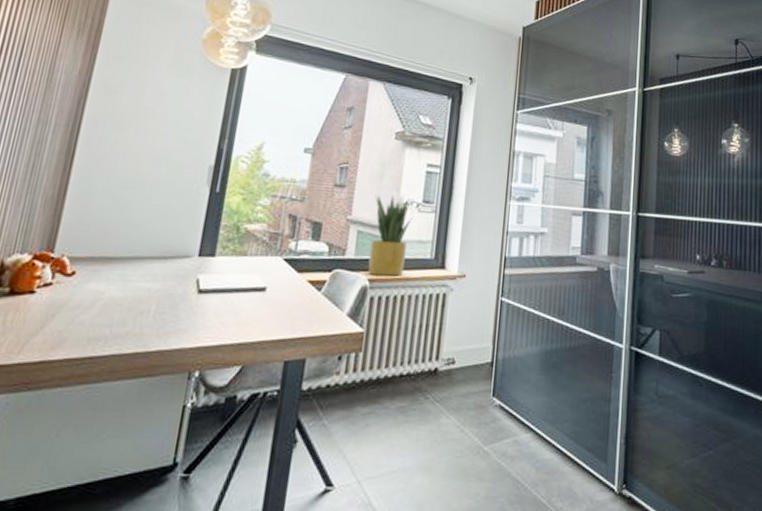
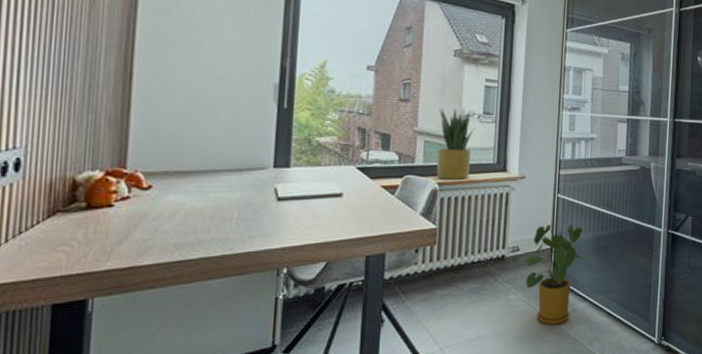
house plant: none [457,333,532,459] -> present [522,224,586,325]

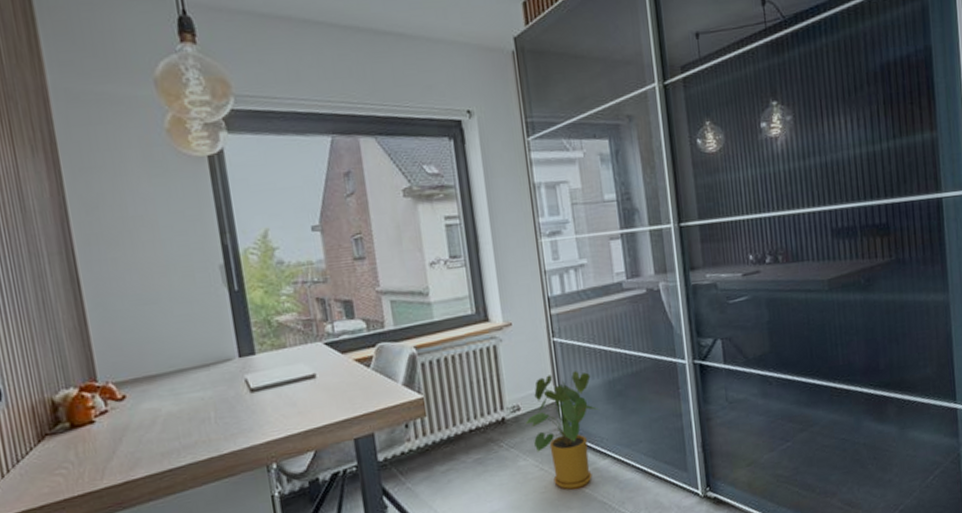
planter: present [436,107,475,180] -> none [398,255,448,342]

